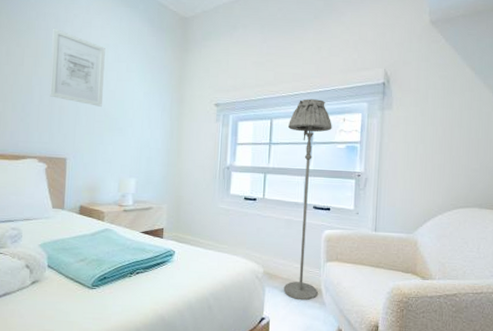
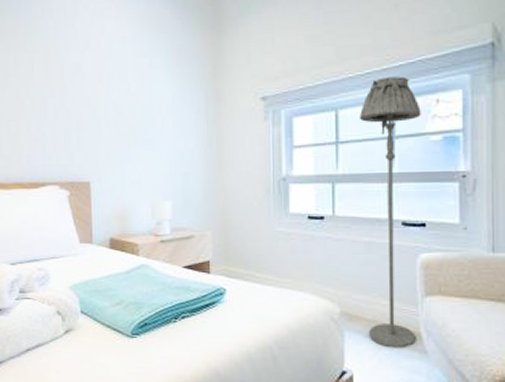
wall art: present [50,29,105,107] -> none [62,26,125,116]

